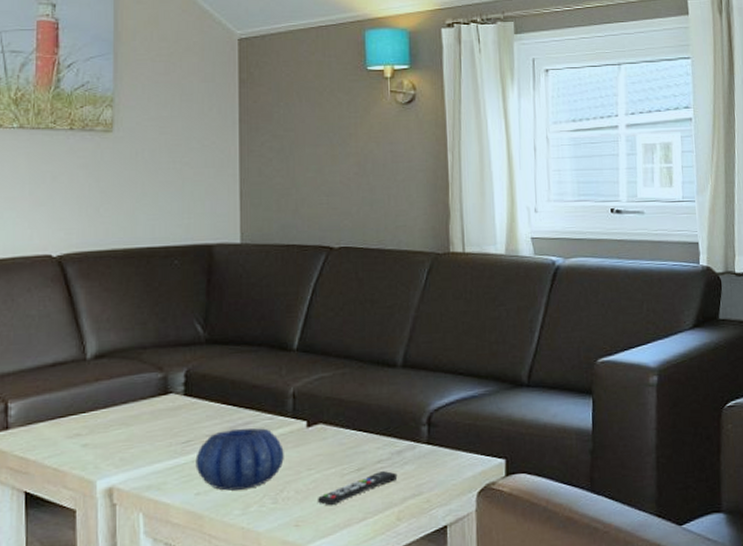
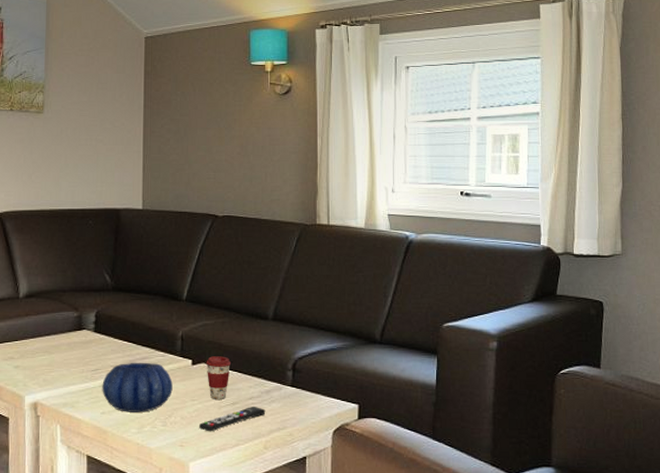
coffee cup: none [324,414,354,467] -> present [206,356,231,399]

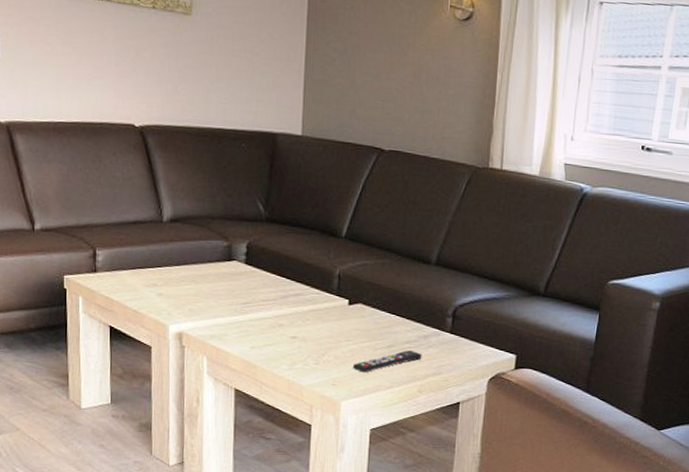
decorative bowl: present [102,362,173,412] -> none [252,297,327,350]
coffee cup: present [206,356,231,399] -> none [363,297,389,342]

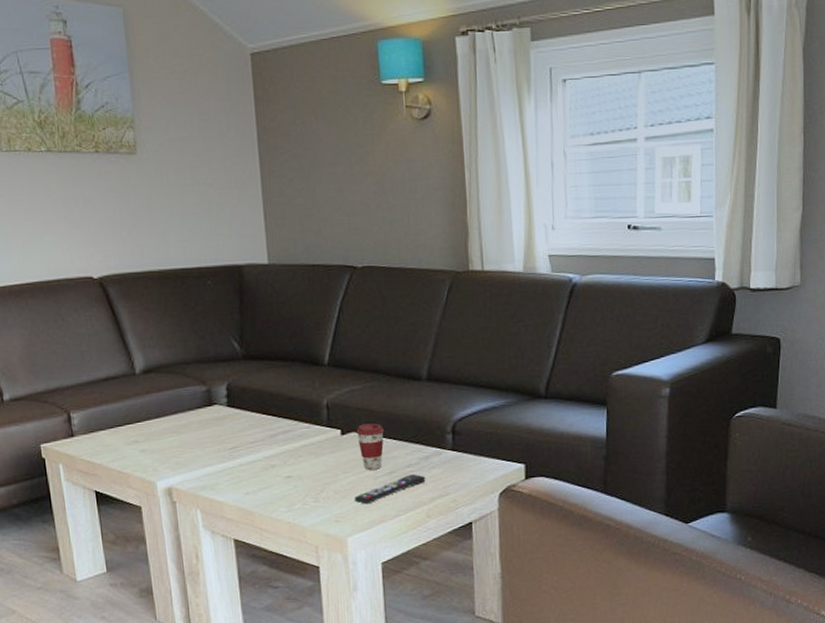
coffee cup: none [363,297,389,342] -> present [356,423,384,470]

